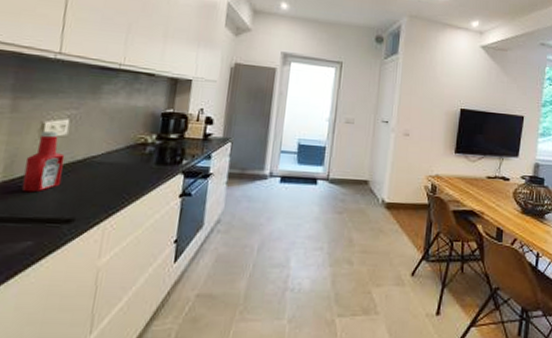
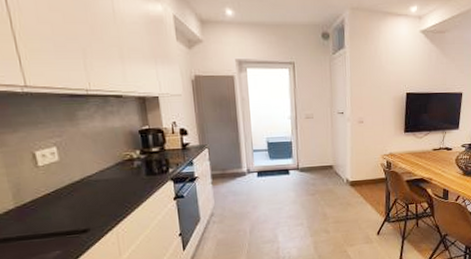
ketchup bottle: present [21,130,65,193] -> none [29,158,68,213]

